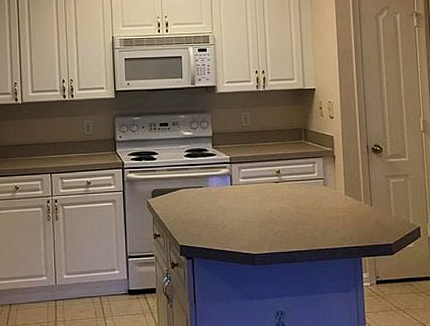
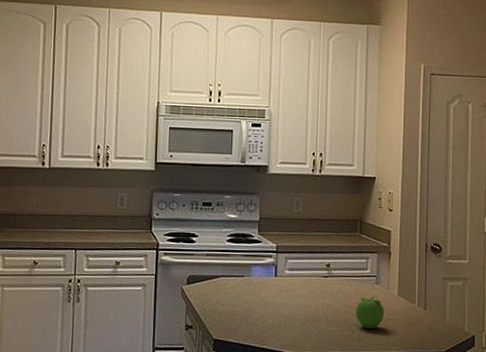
fruit: none [307,197,334,227] -> present [356,296,384,329]

